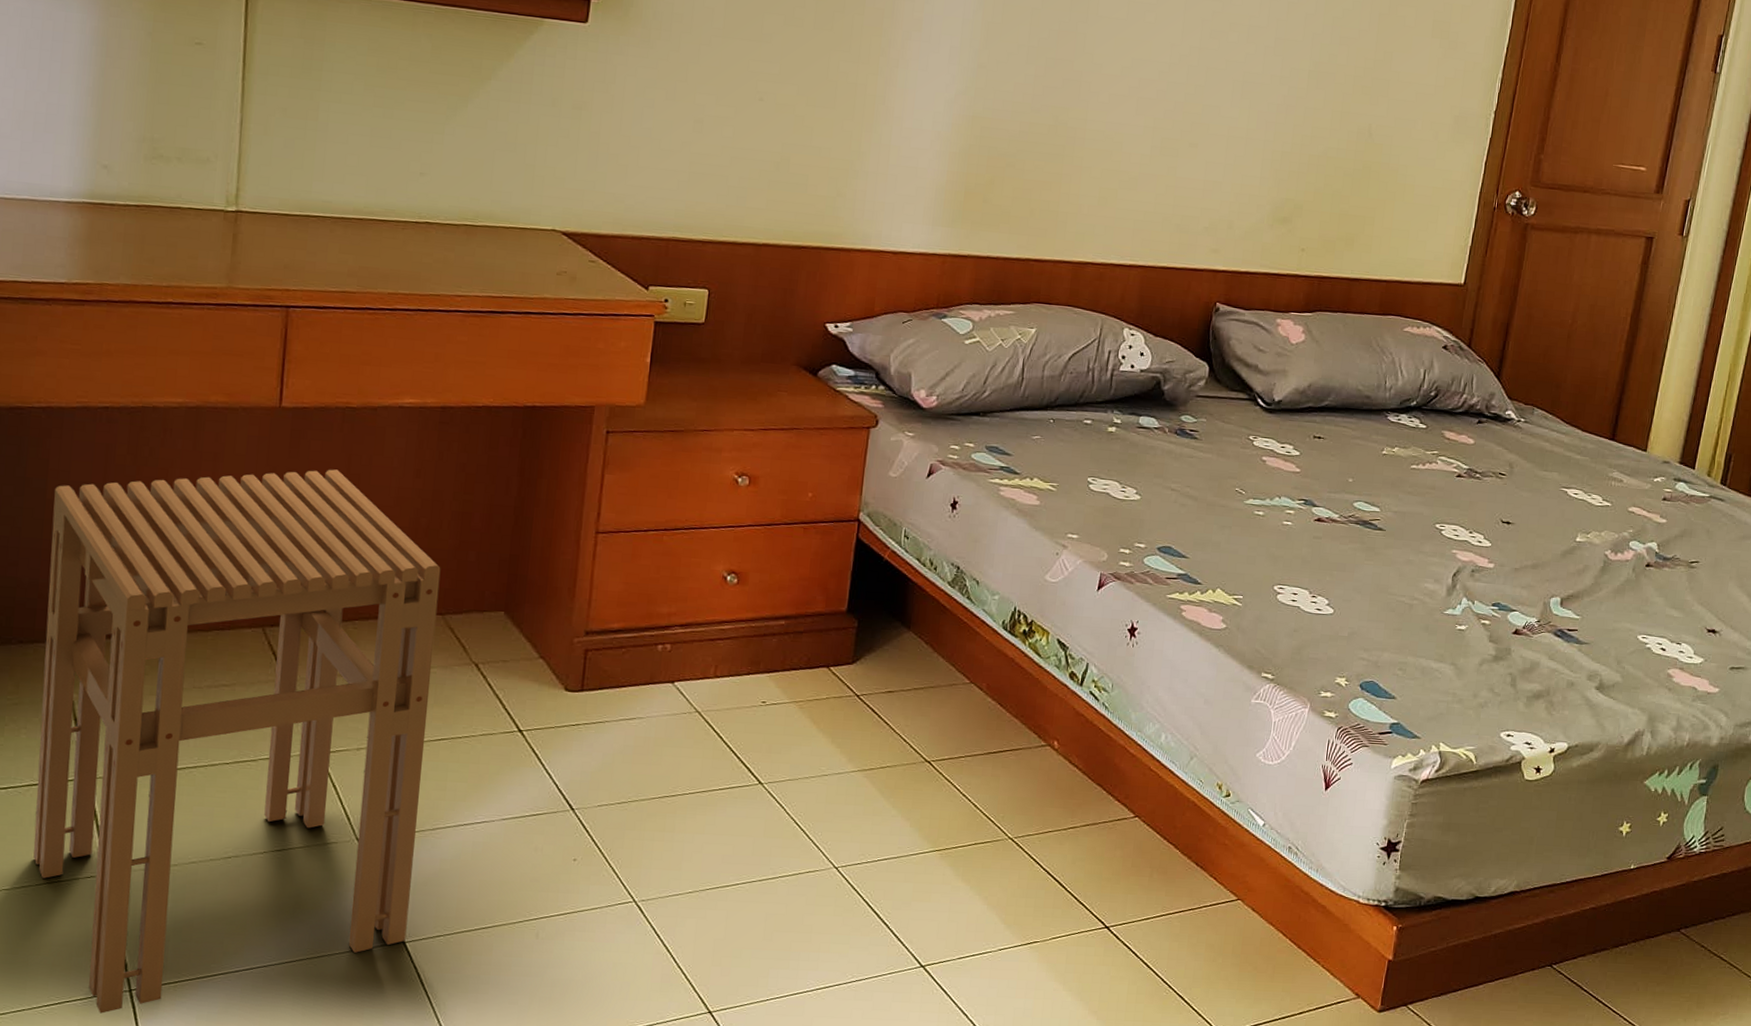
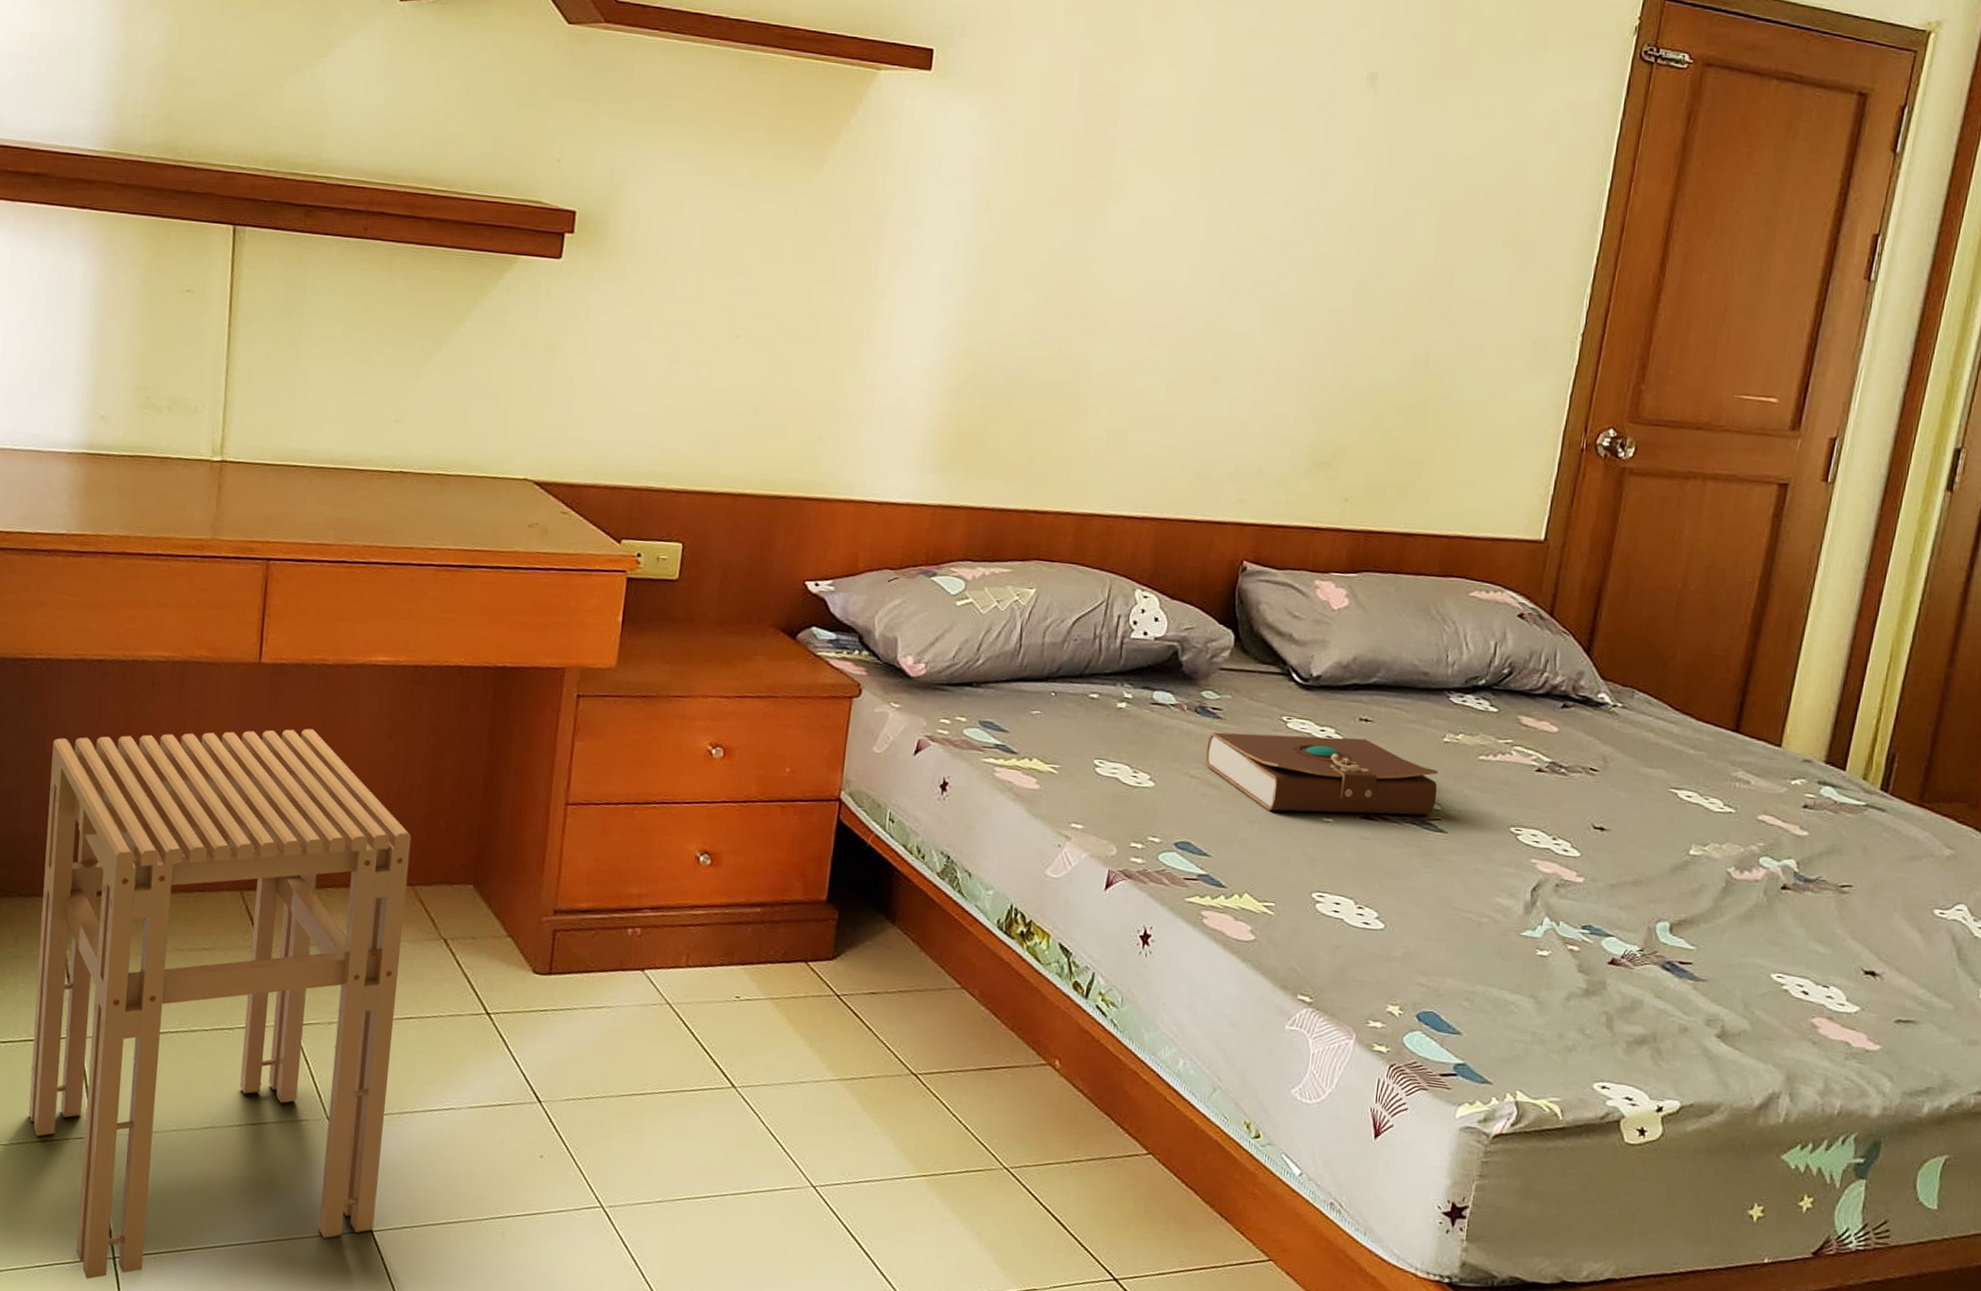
book: none [1184,451,1378,517] -> present [1205,732,1438,816]

